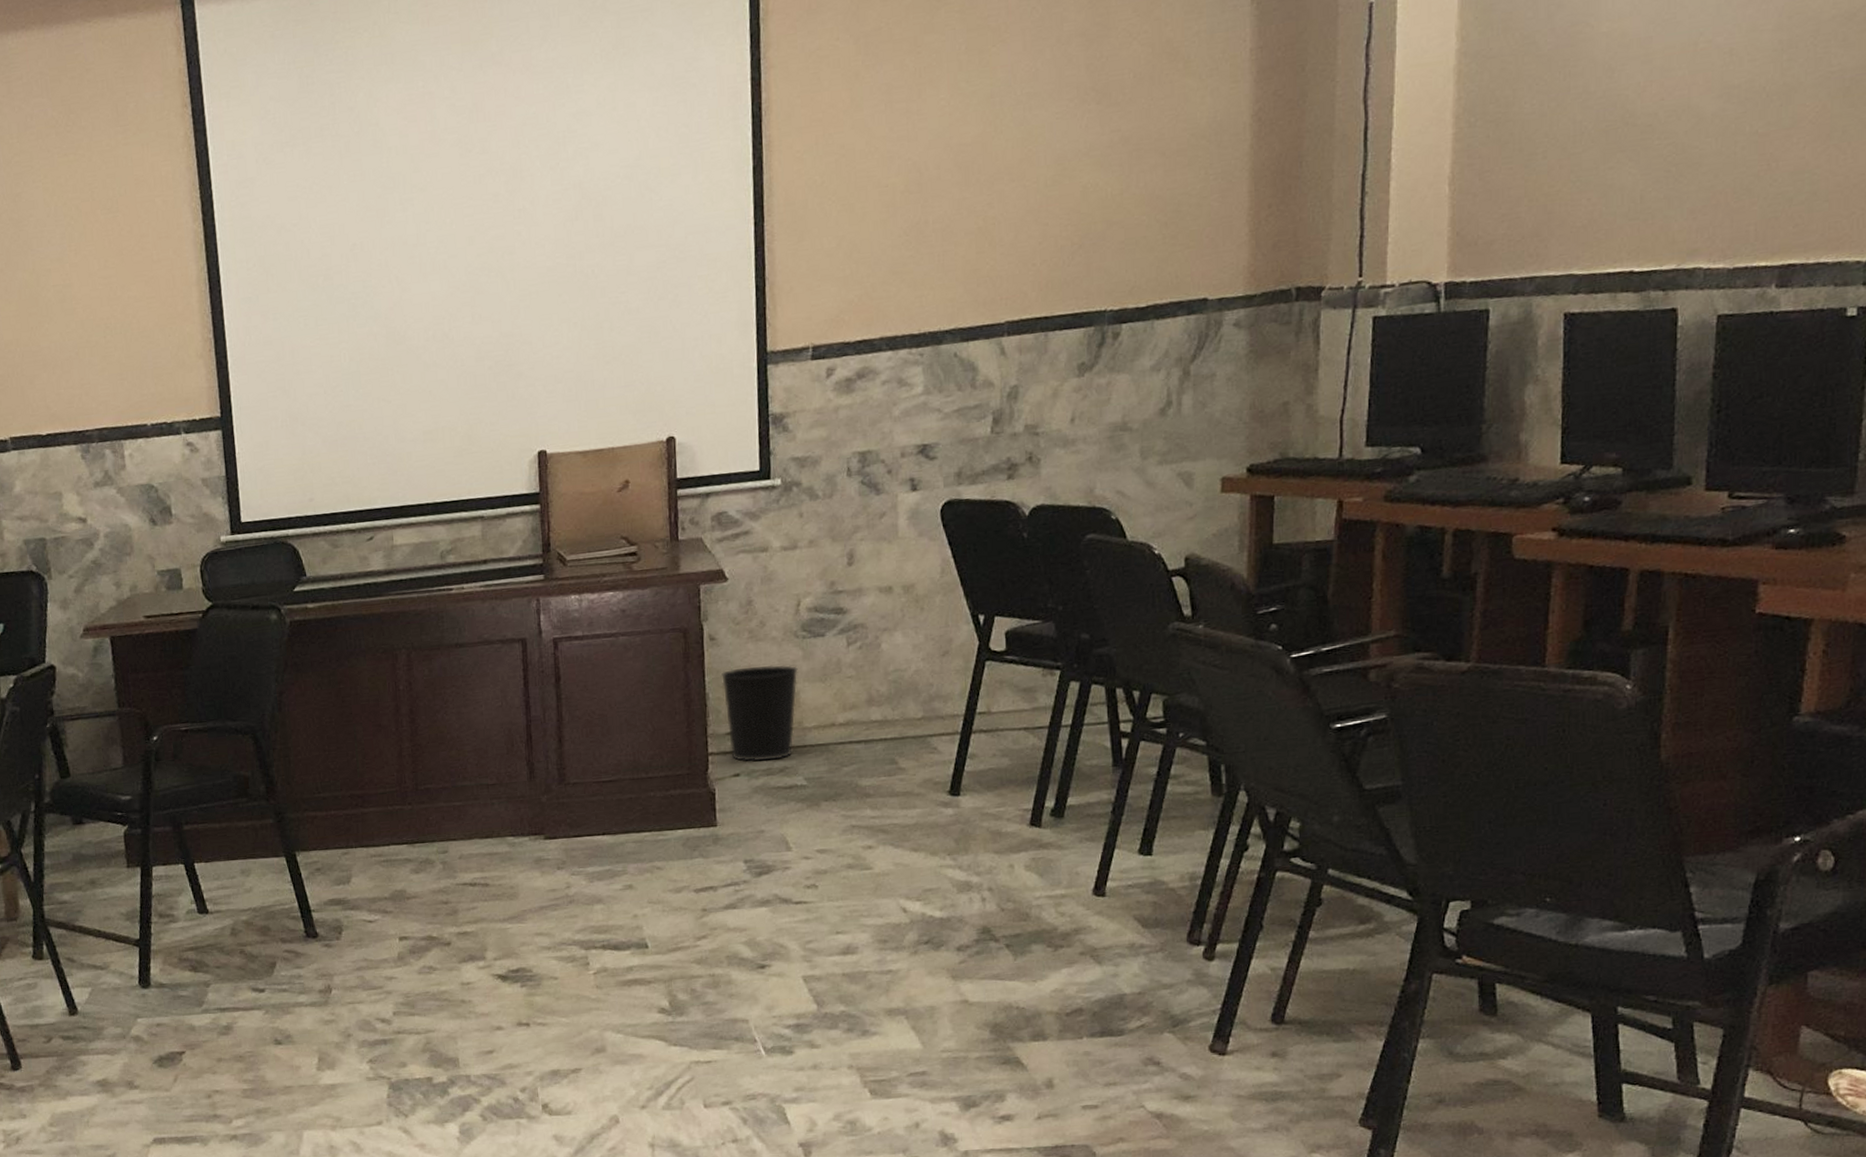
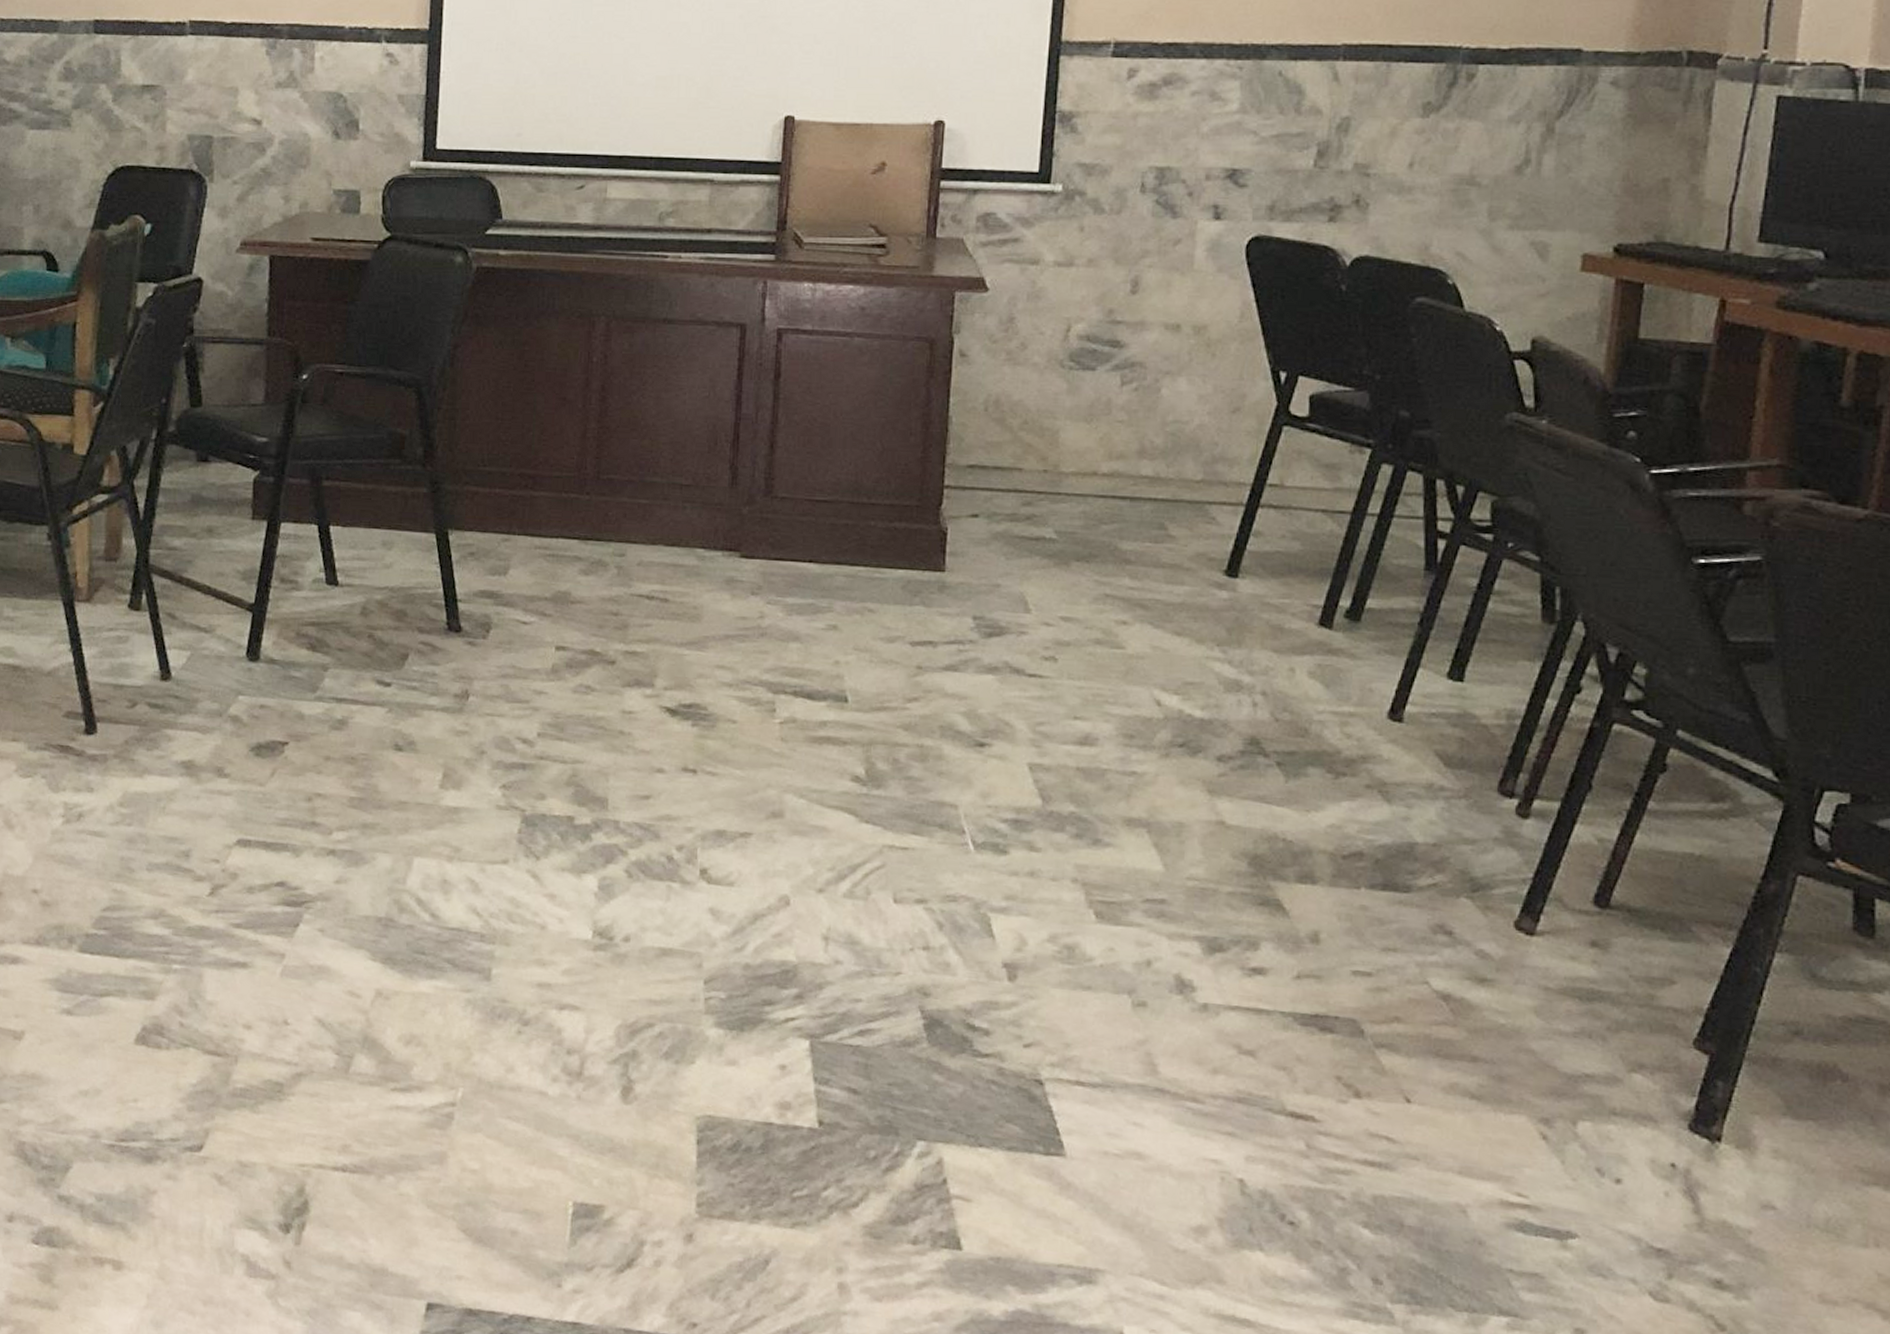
wastebasket: present [720,664,798,762] -> none [968,393,1060,505]

